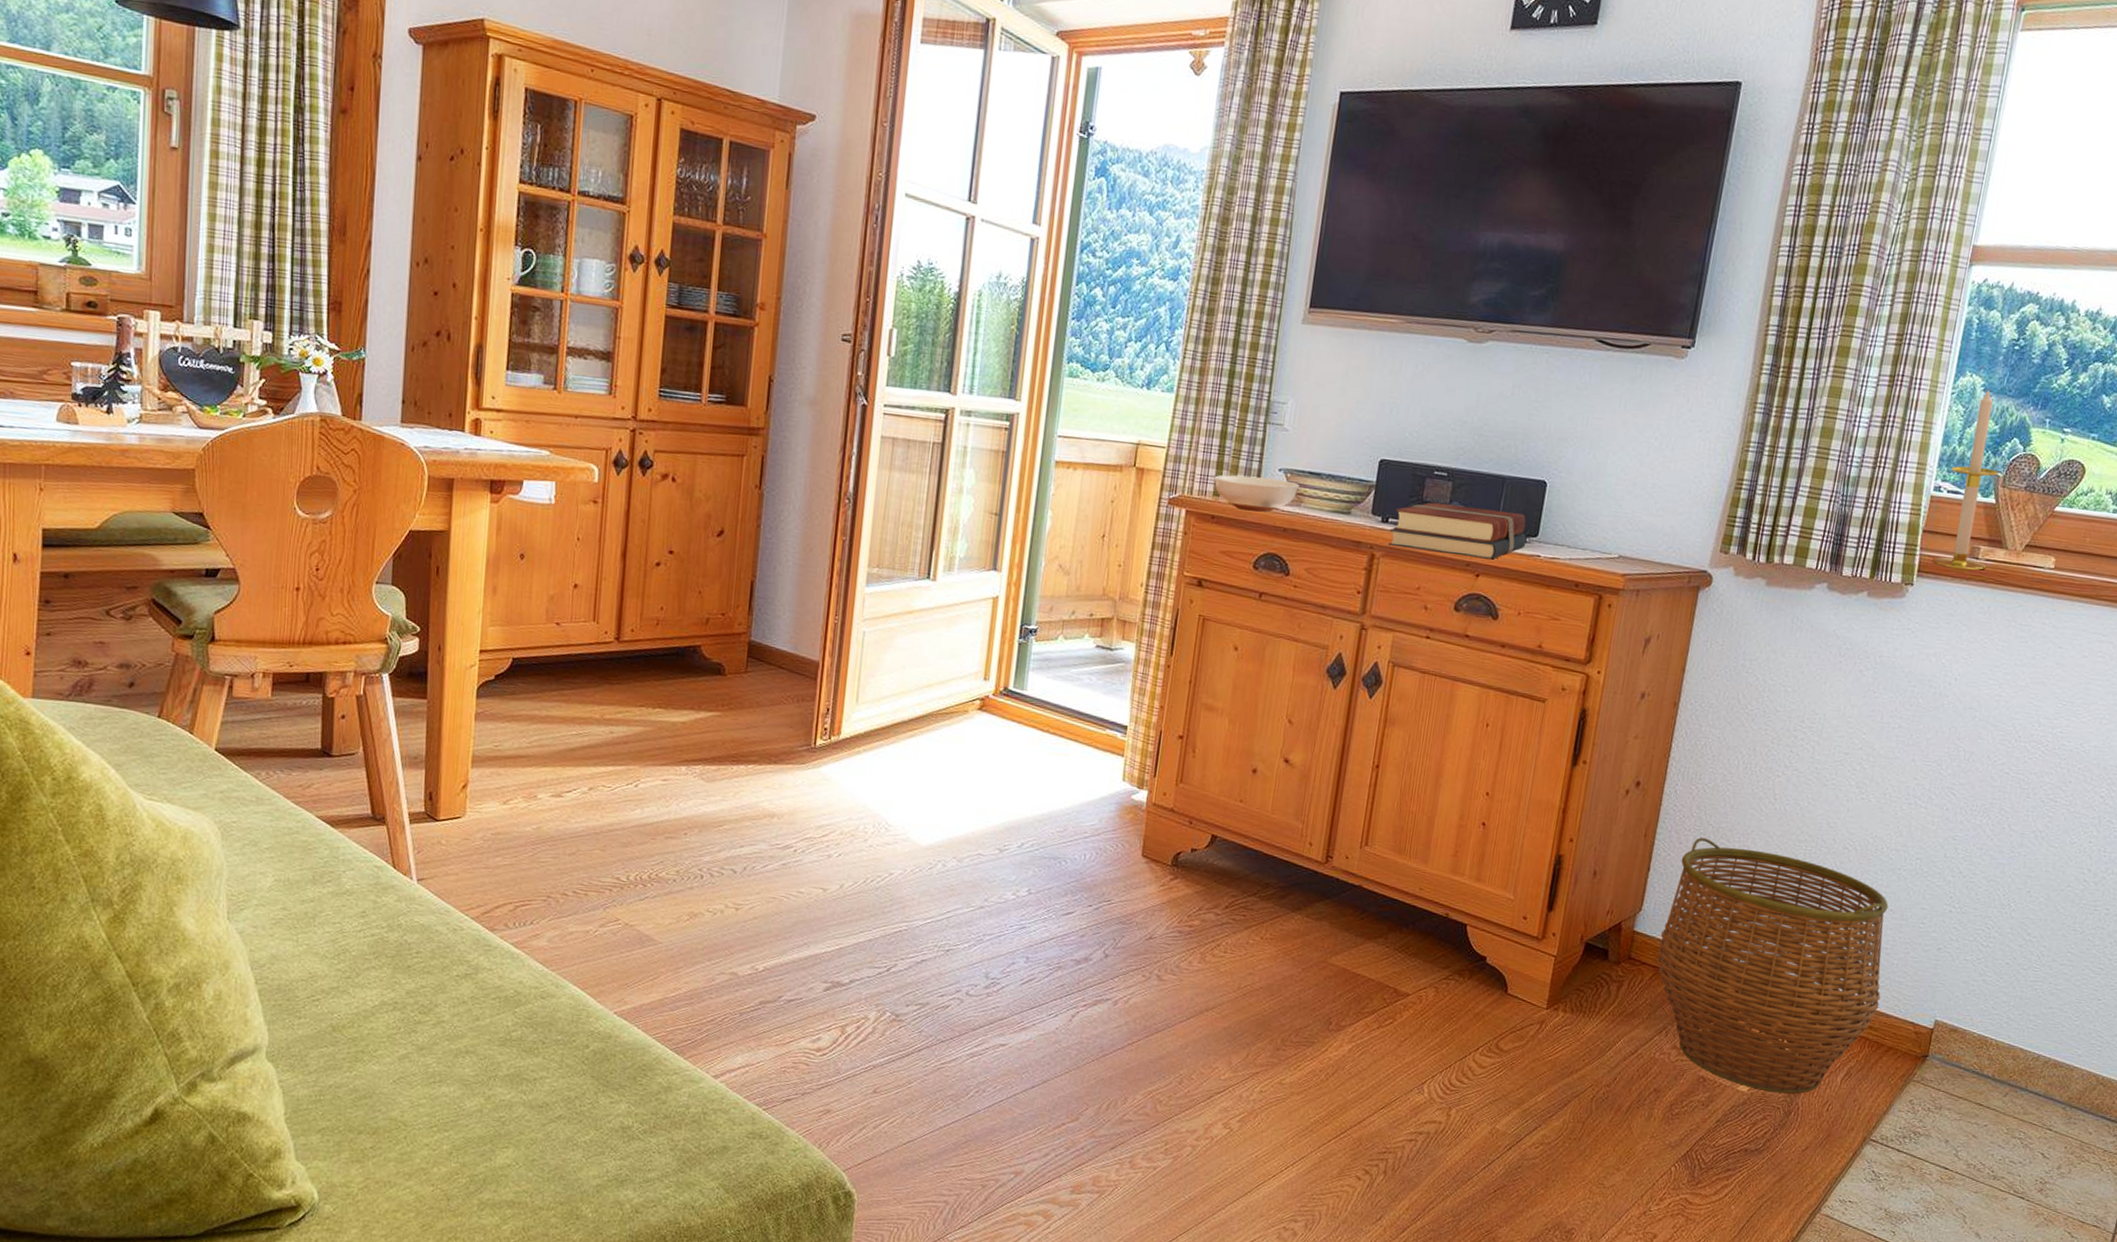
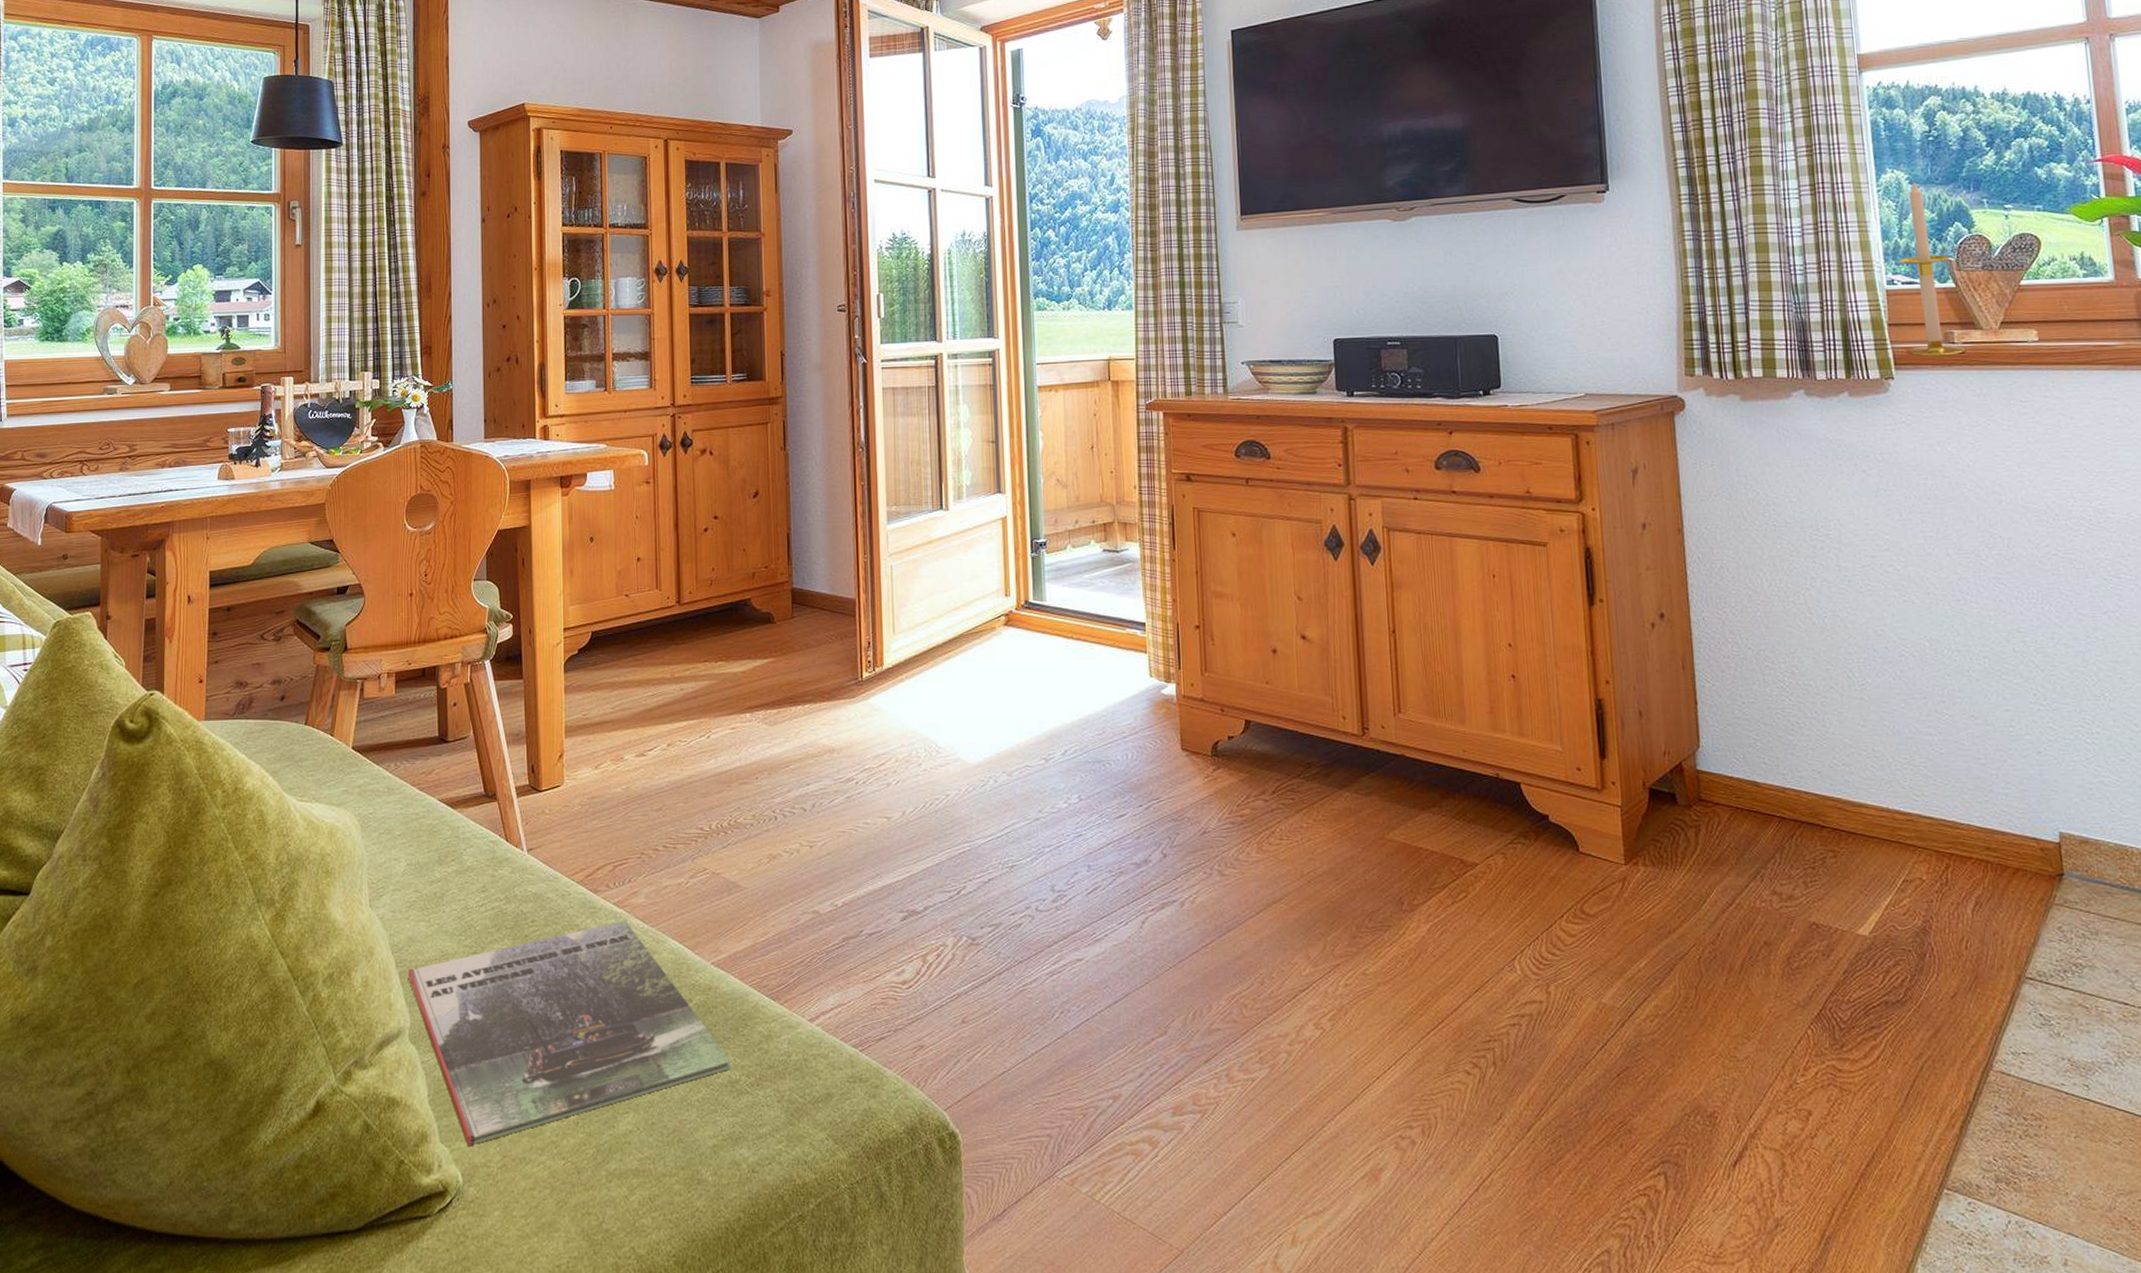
magazine: none [268,961,626,1167] -> present [408,921,732,1147]
bowl: present [1213,474,1300,513] -> none [1183,372,1264,406]
books: present [1388,502,1527,560] -> none [1356,368,1491,418]
basket: present [1656,837,1889,1094] -> none [1727,663,1990,933]

